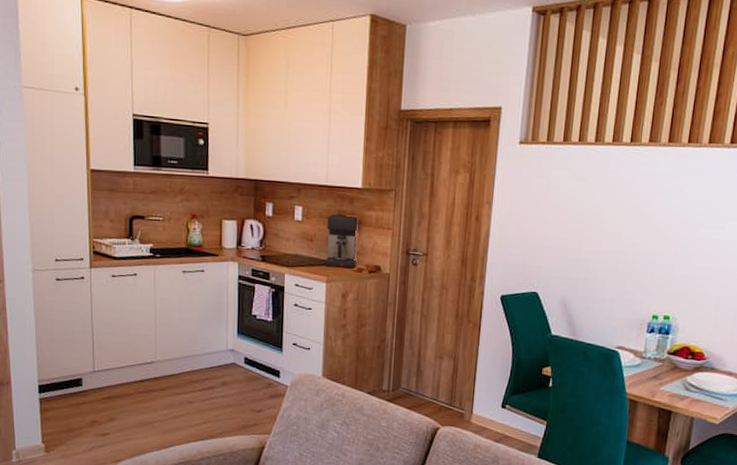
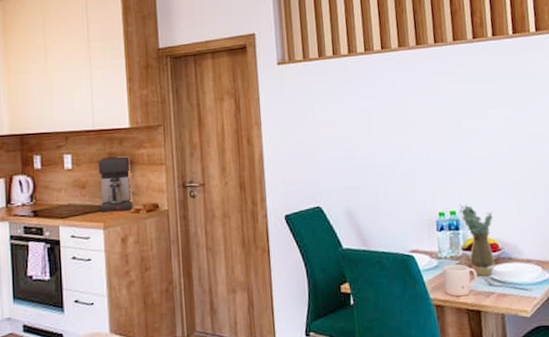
mug: none [642,365,677,396] -> present [442,264,478,297]
vase: none [672,310,706,381] -> present [459,203,495,276]

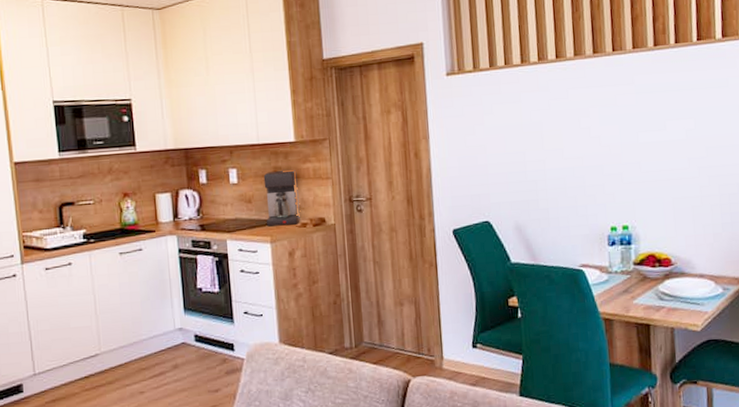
mug: present [442,264,478,297] -> none [612,278,648,311]
vase: present [459,203,495,276] -> none [632,218,667,291]

